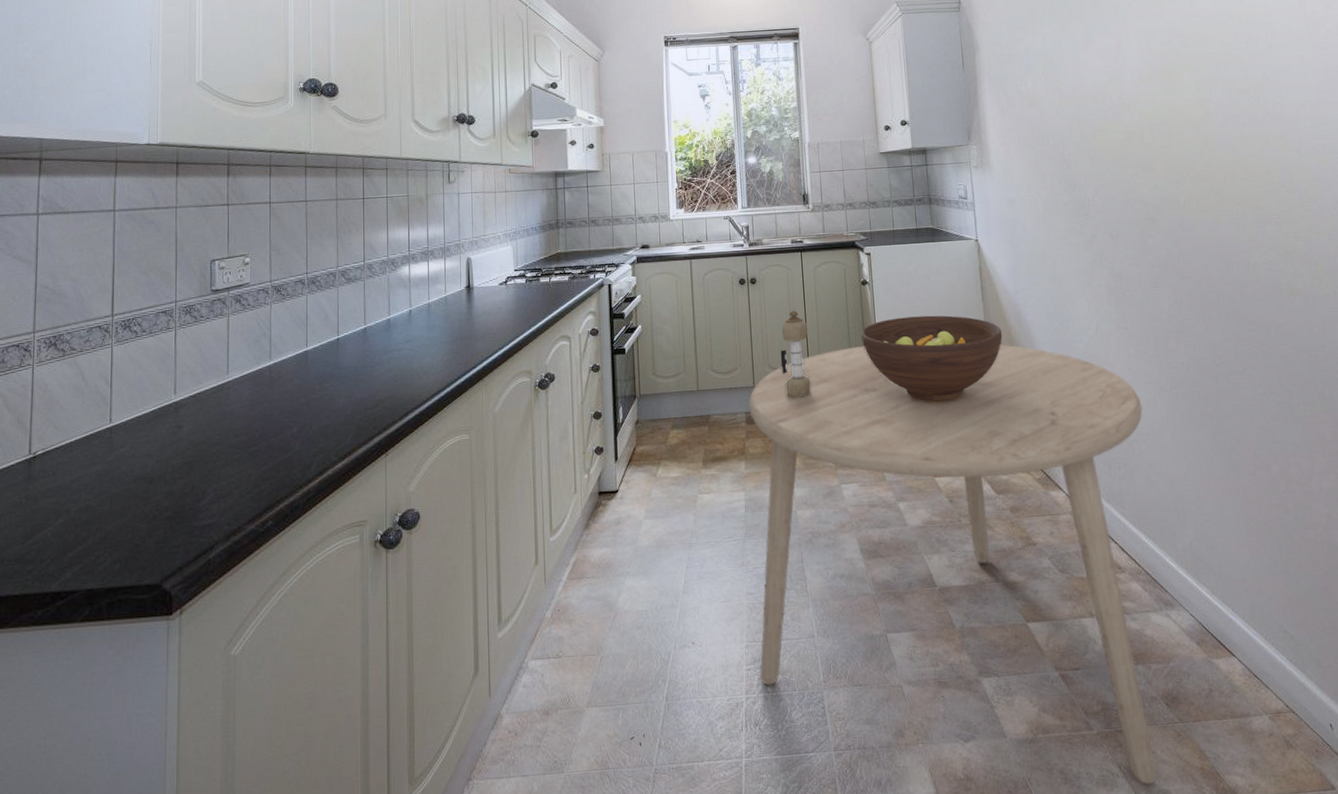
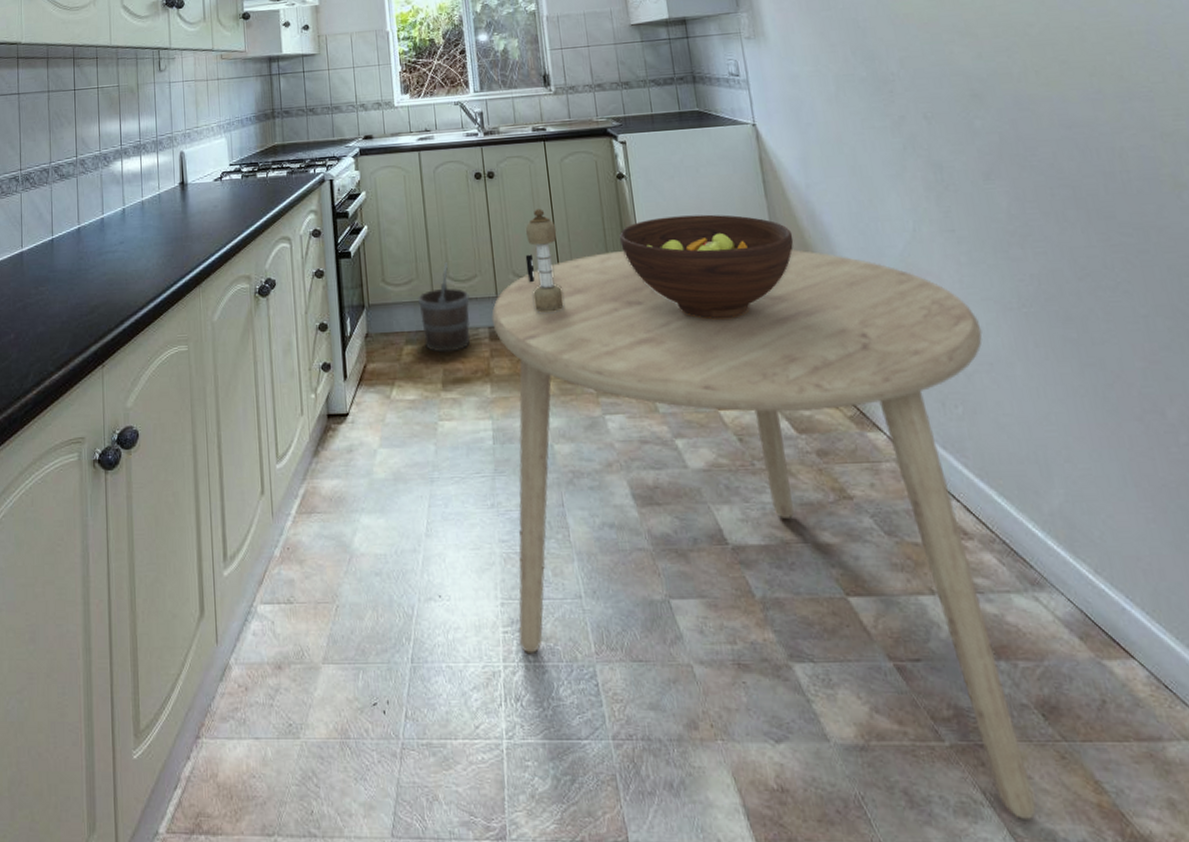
bucket: none [684,357,730,436] -> present [418,262,470,353]

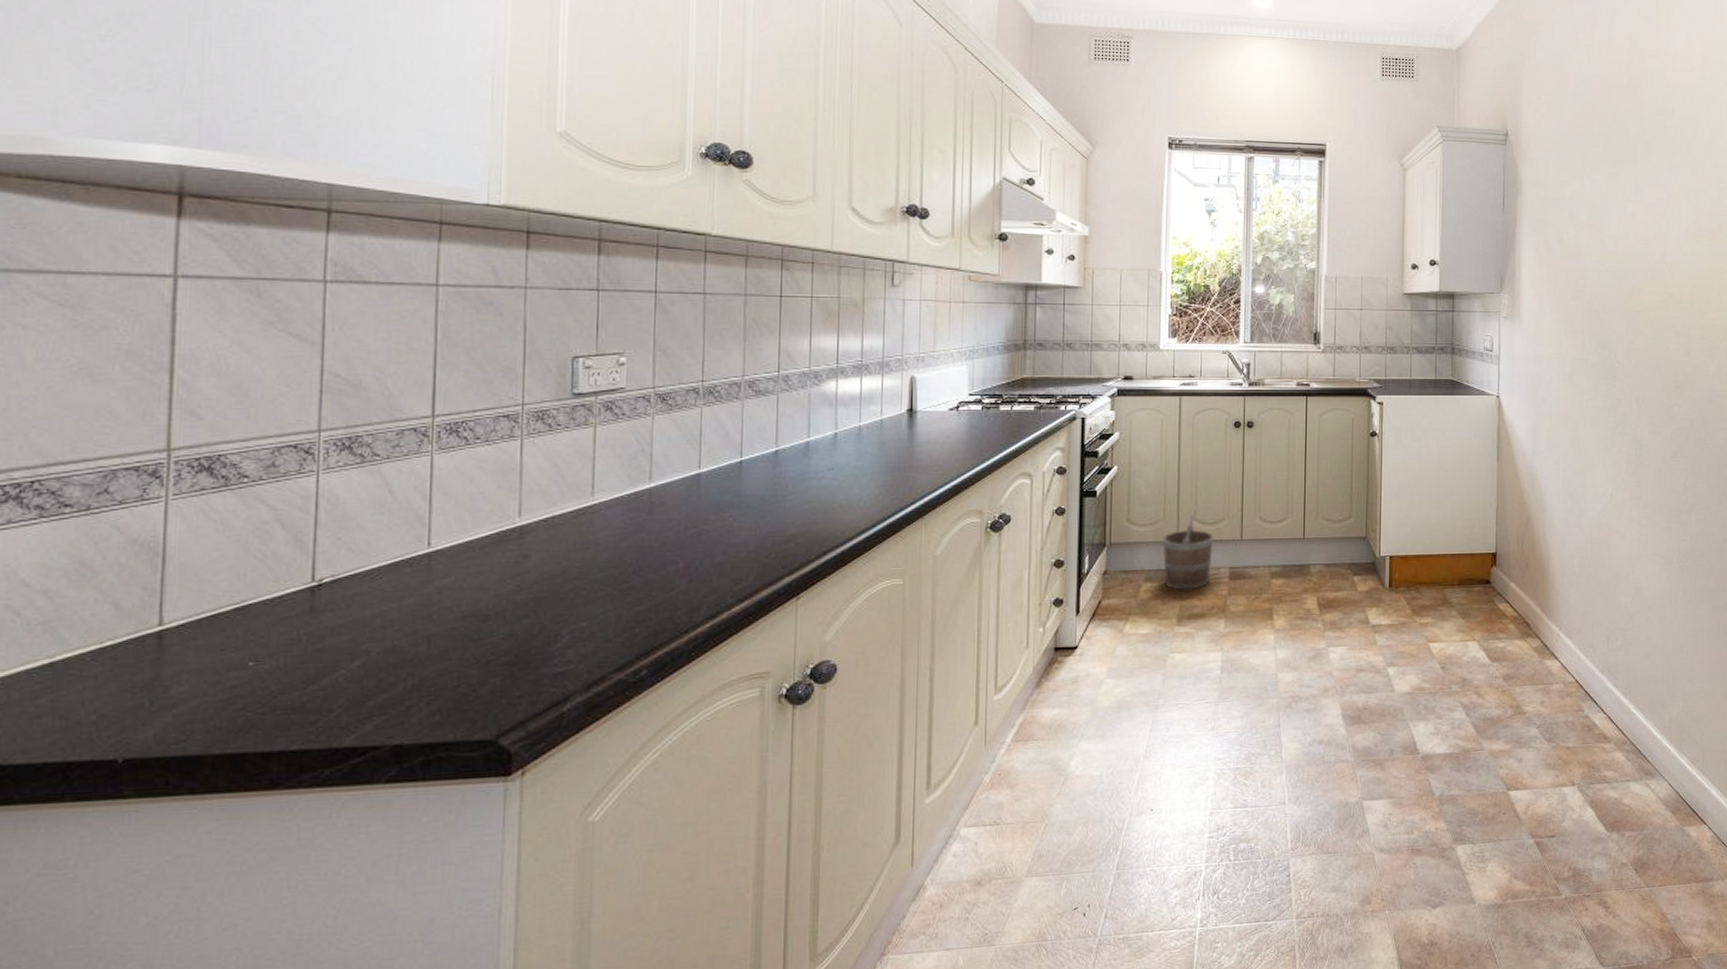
dining table: present [491,249,1036,819] -> none [1223,501,1647,946]
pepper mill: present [525,208,564,314] -> none [1273,459,1307,557]
fruit bowl: present [620,214,794,319] -> none [1365,473,1514,564]

